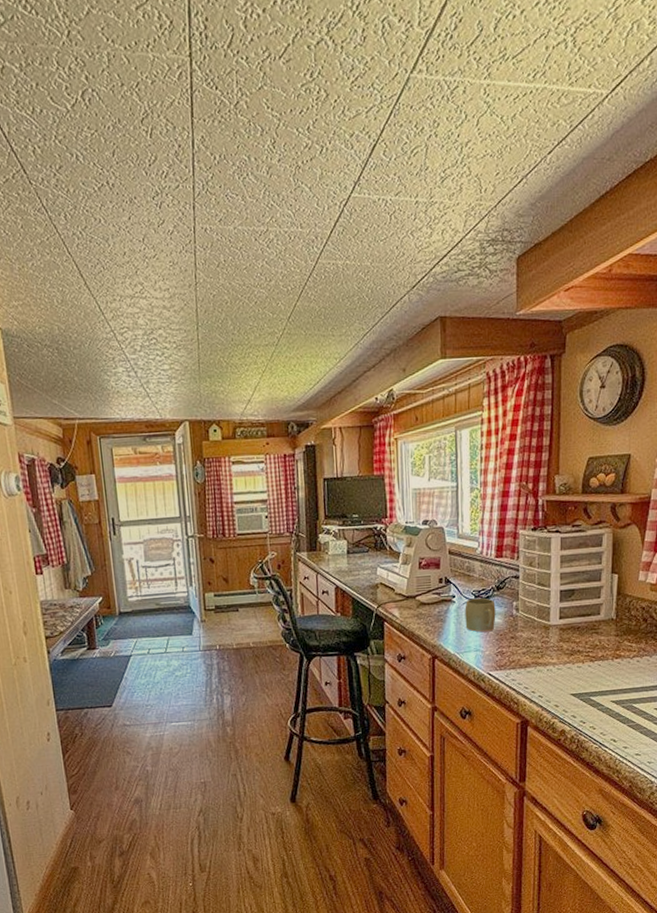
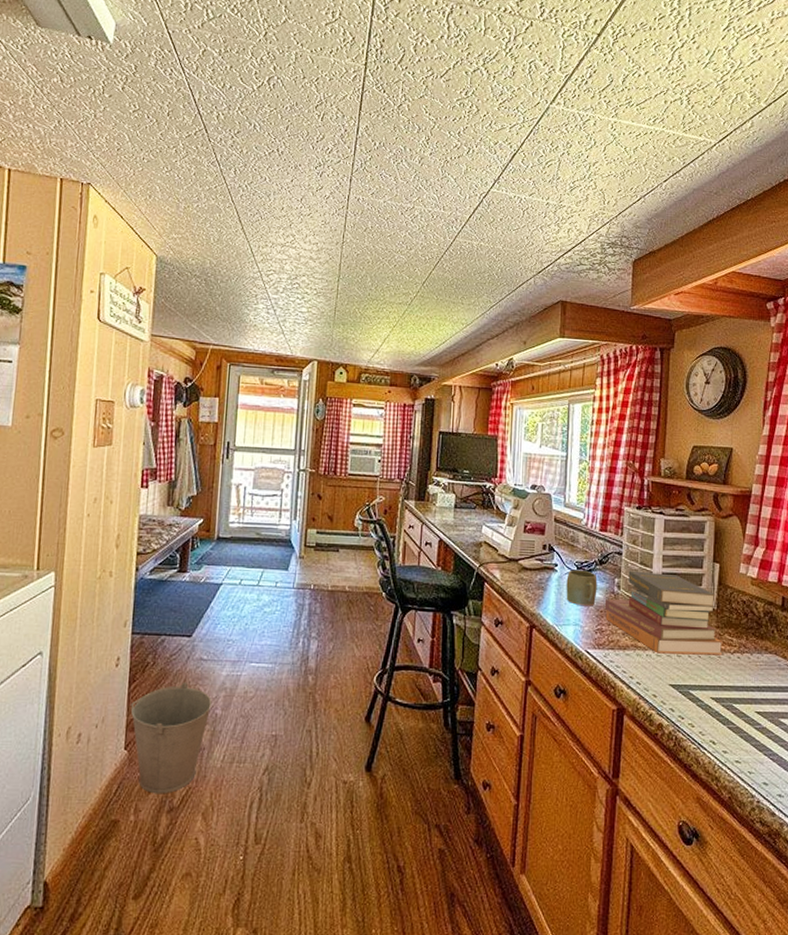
bucket: none [68,747,142,843] -> present [130,683,212,794]
books: none [504,590,622,667] -> present [604,570,723,655]

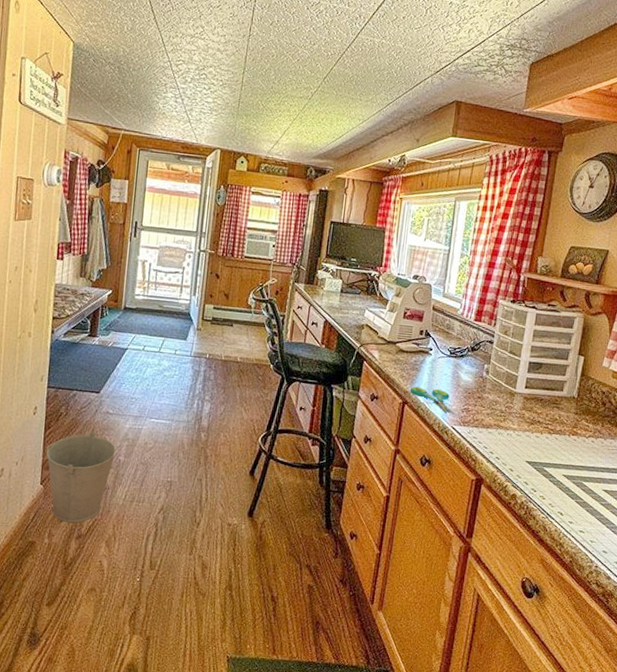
scissors: none [537,607,588,637] -> present [410,386,455,415]
mug: present [566,569,597,607] -> none [437,354,468,388]
books: present [604,570,723,655] -> none [472,358,580,439]

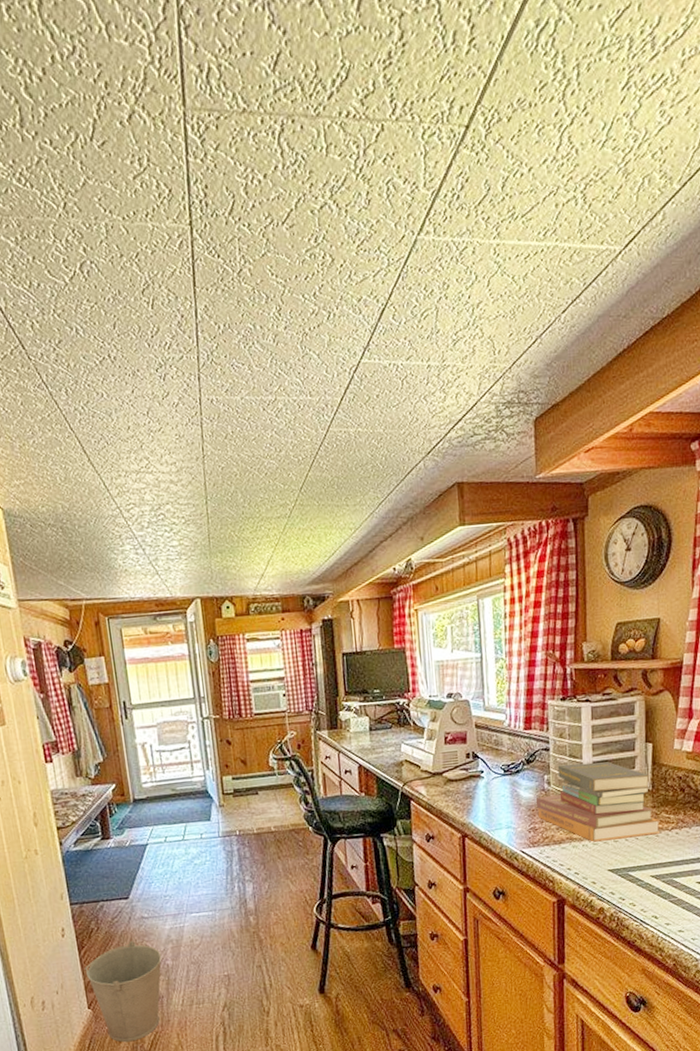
scissors: present [410,386,455,415] -> none [467,813,521,838]
books: none [472,358,580,439] -> present [536,761,661,842]

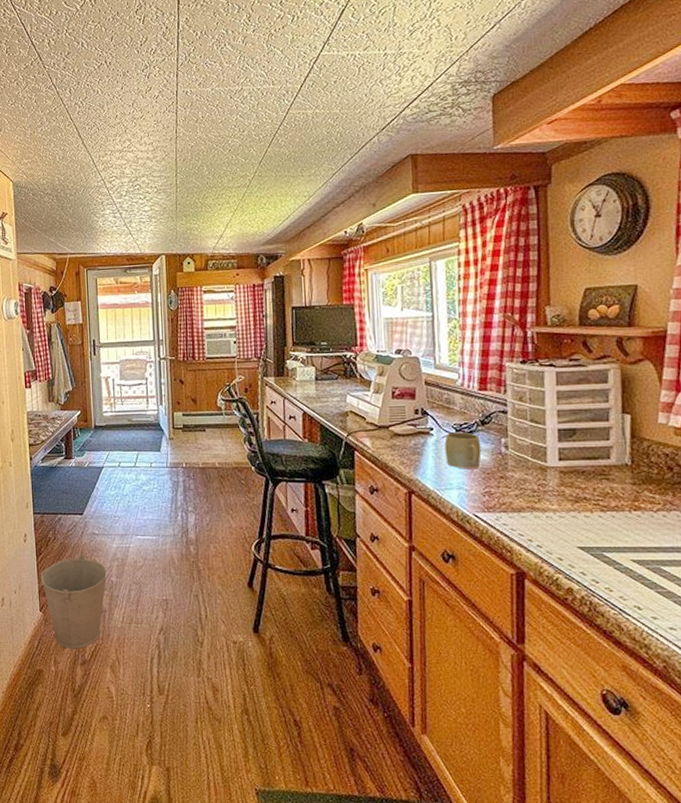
mug: none [494,772,527,809] -> present [444,432,482,469]
books: present [536,761,661,842] -> none [491,429,643,515]

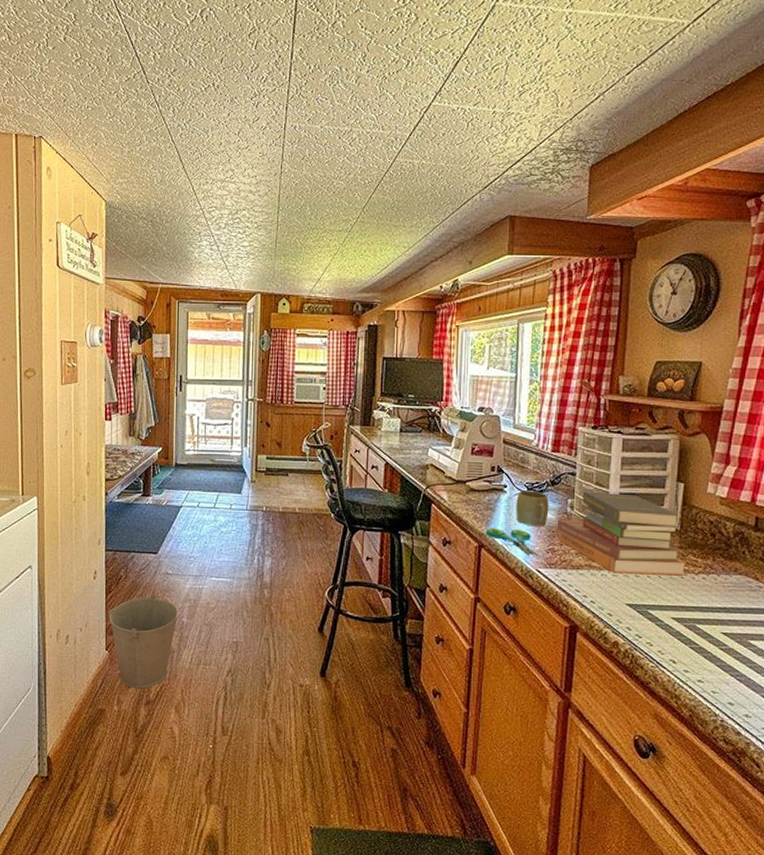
scissors: none [414,472,475,500] -> present [485,528,539,556]
books: none [491,429,643,515] -> present [556,491,686,576]

